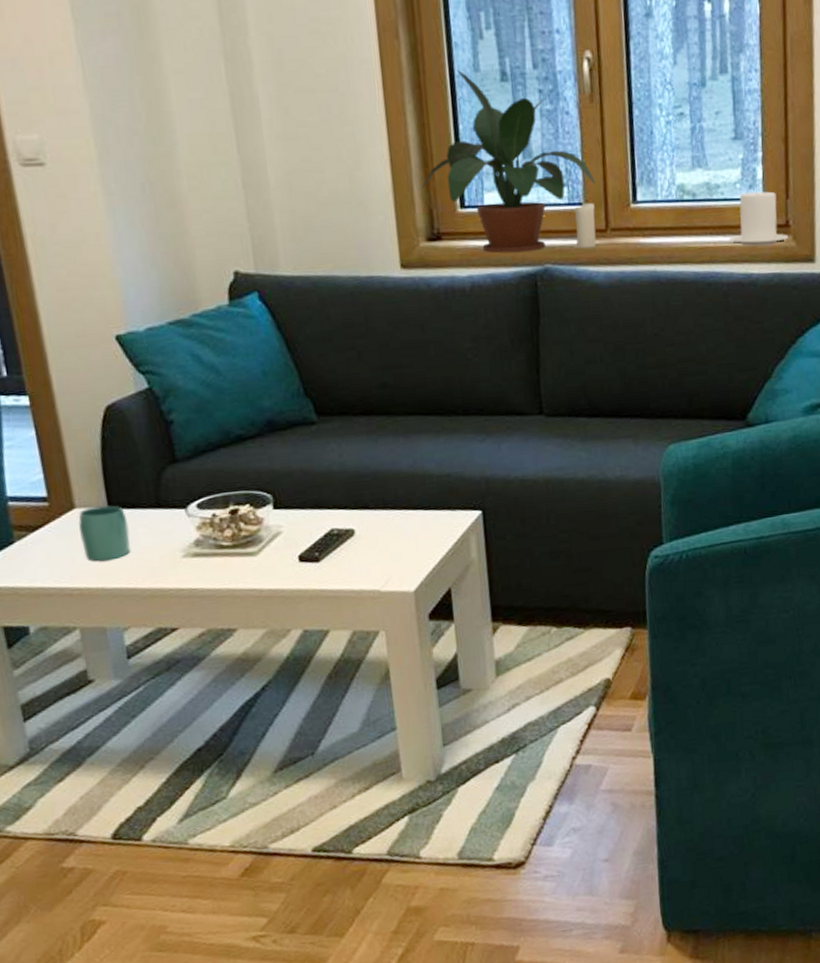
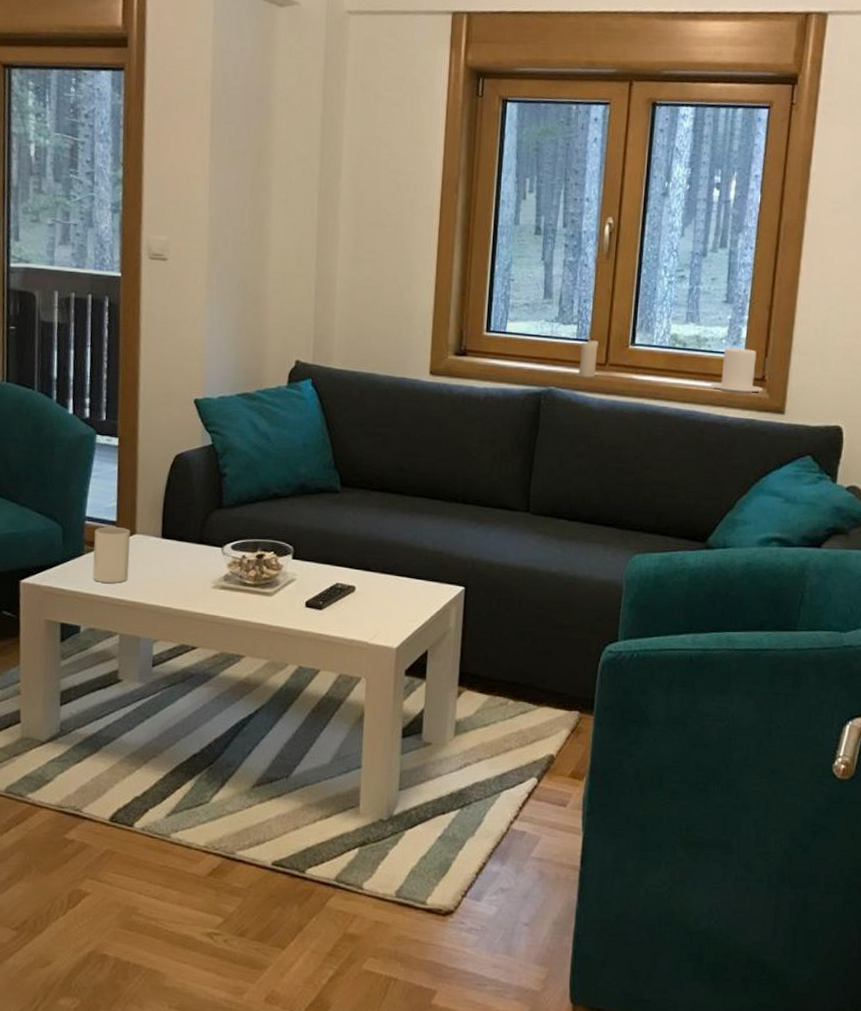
cup: none [22,503,77,572] -> present [92,527,131,583]
mug: present [78,505,130,561] -> none [135,535,175,581]
potted plant: present [422,70,595,254] -> none [458,222,602,375]

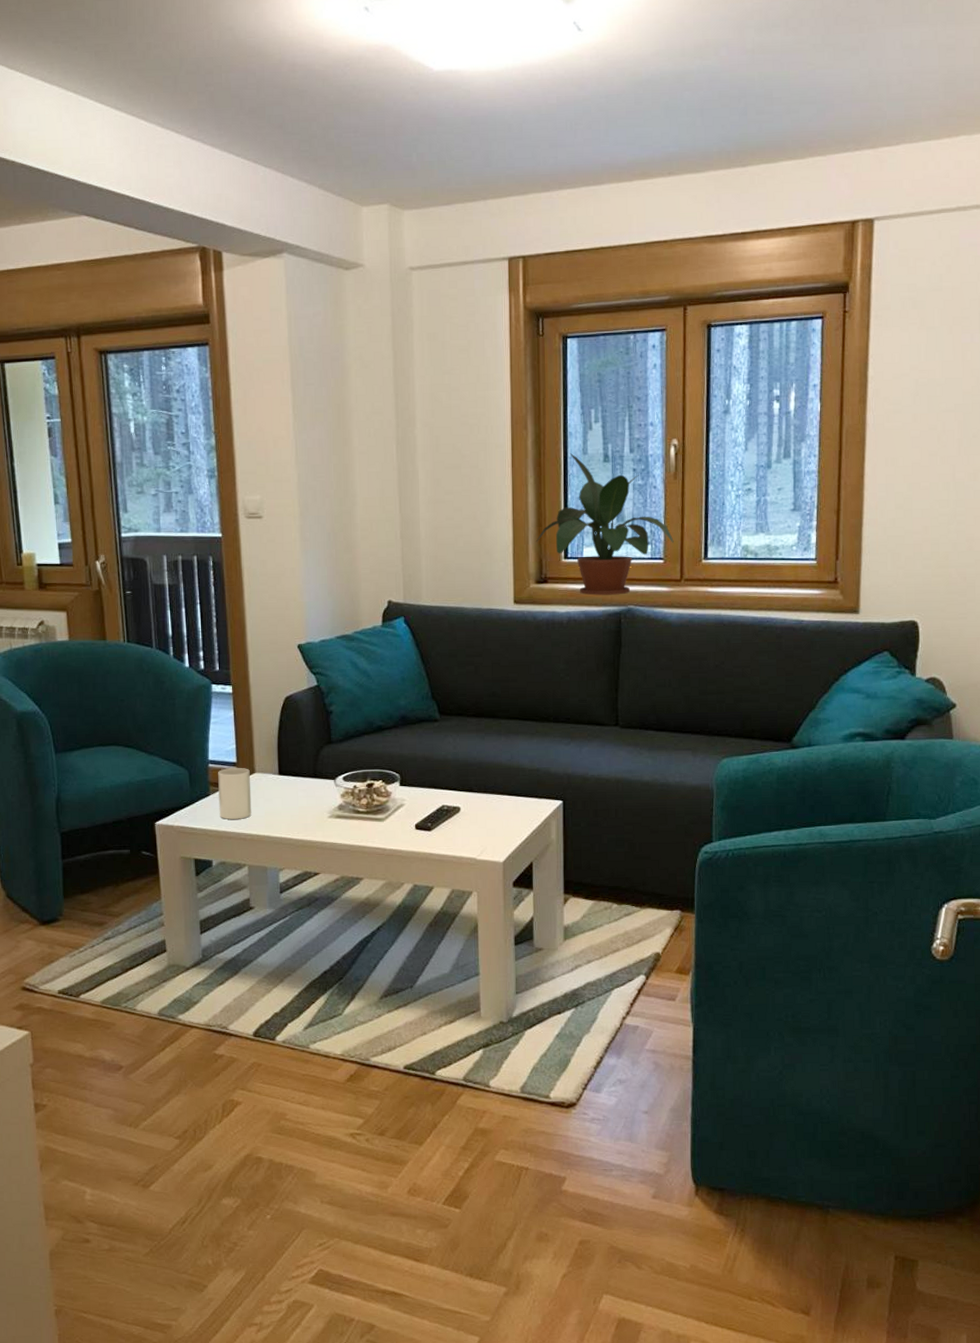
potted plant: none [458,222,602,375] -> present [536,453,674,596]
candle: present [575,339,598,378] -> none [652,557,672,594]
candle: present [711,348,764,395] -> none [785,553,837,598]

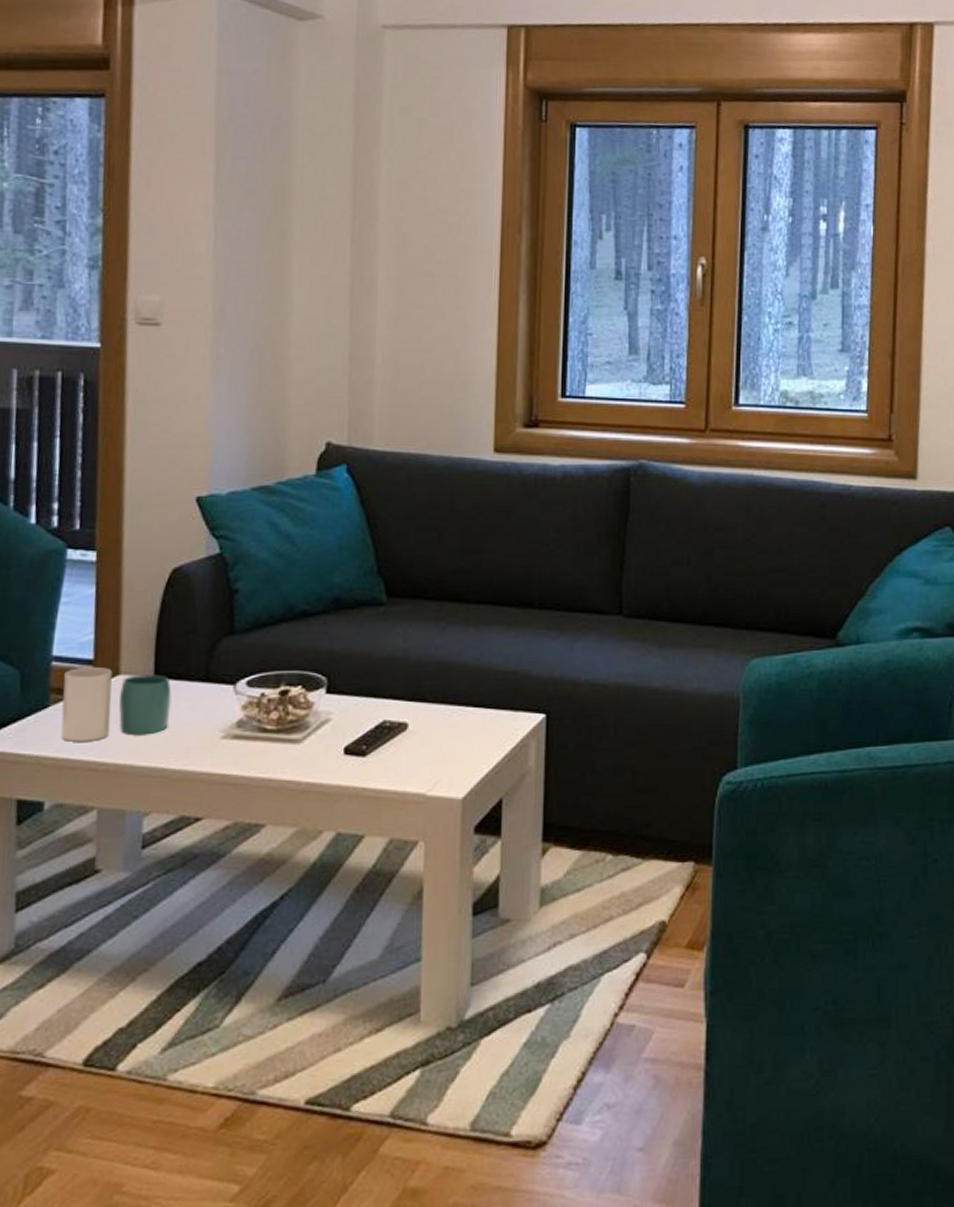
mug: none [256,773,292,814] -> present [119,674,172,734]
potted plant: present [536,453,674,596] -> none [526,266,698,446]

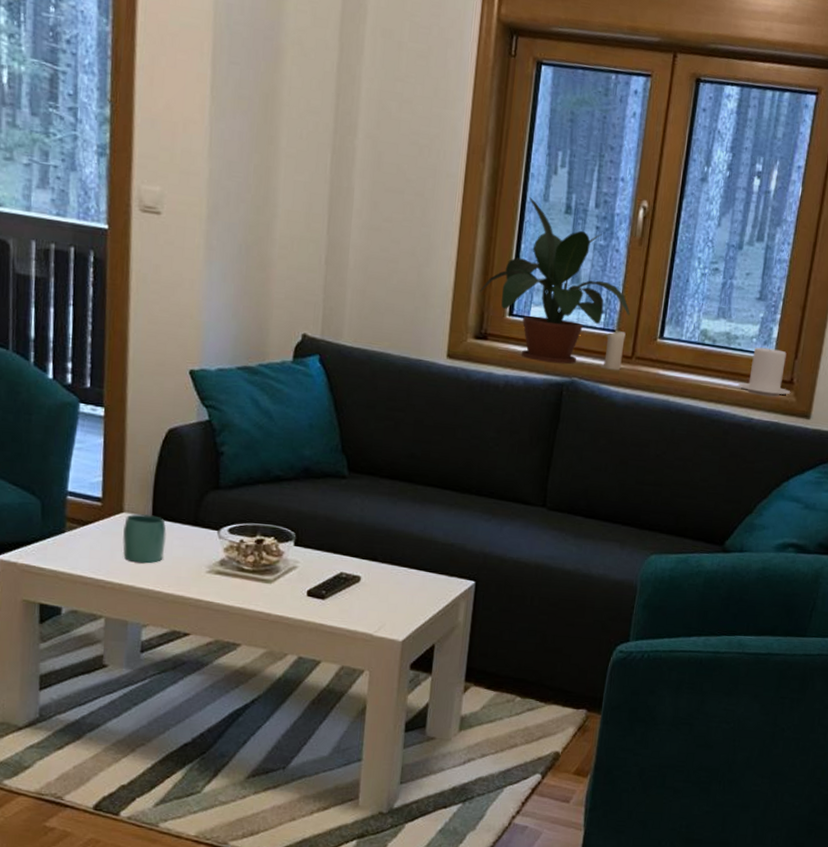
cup: present [60,667,113,742] -> none [75,503,118,564]
potted plant: none [526,266,698,446] -> present [480,197,630,365]
candle: none [670,401,696,447] -> present [600,329,626,371]
candle: none [830,404,891,458] -> present [738,347,791,397]

